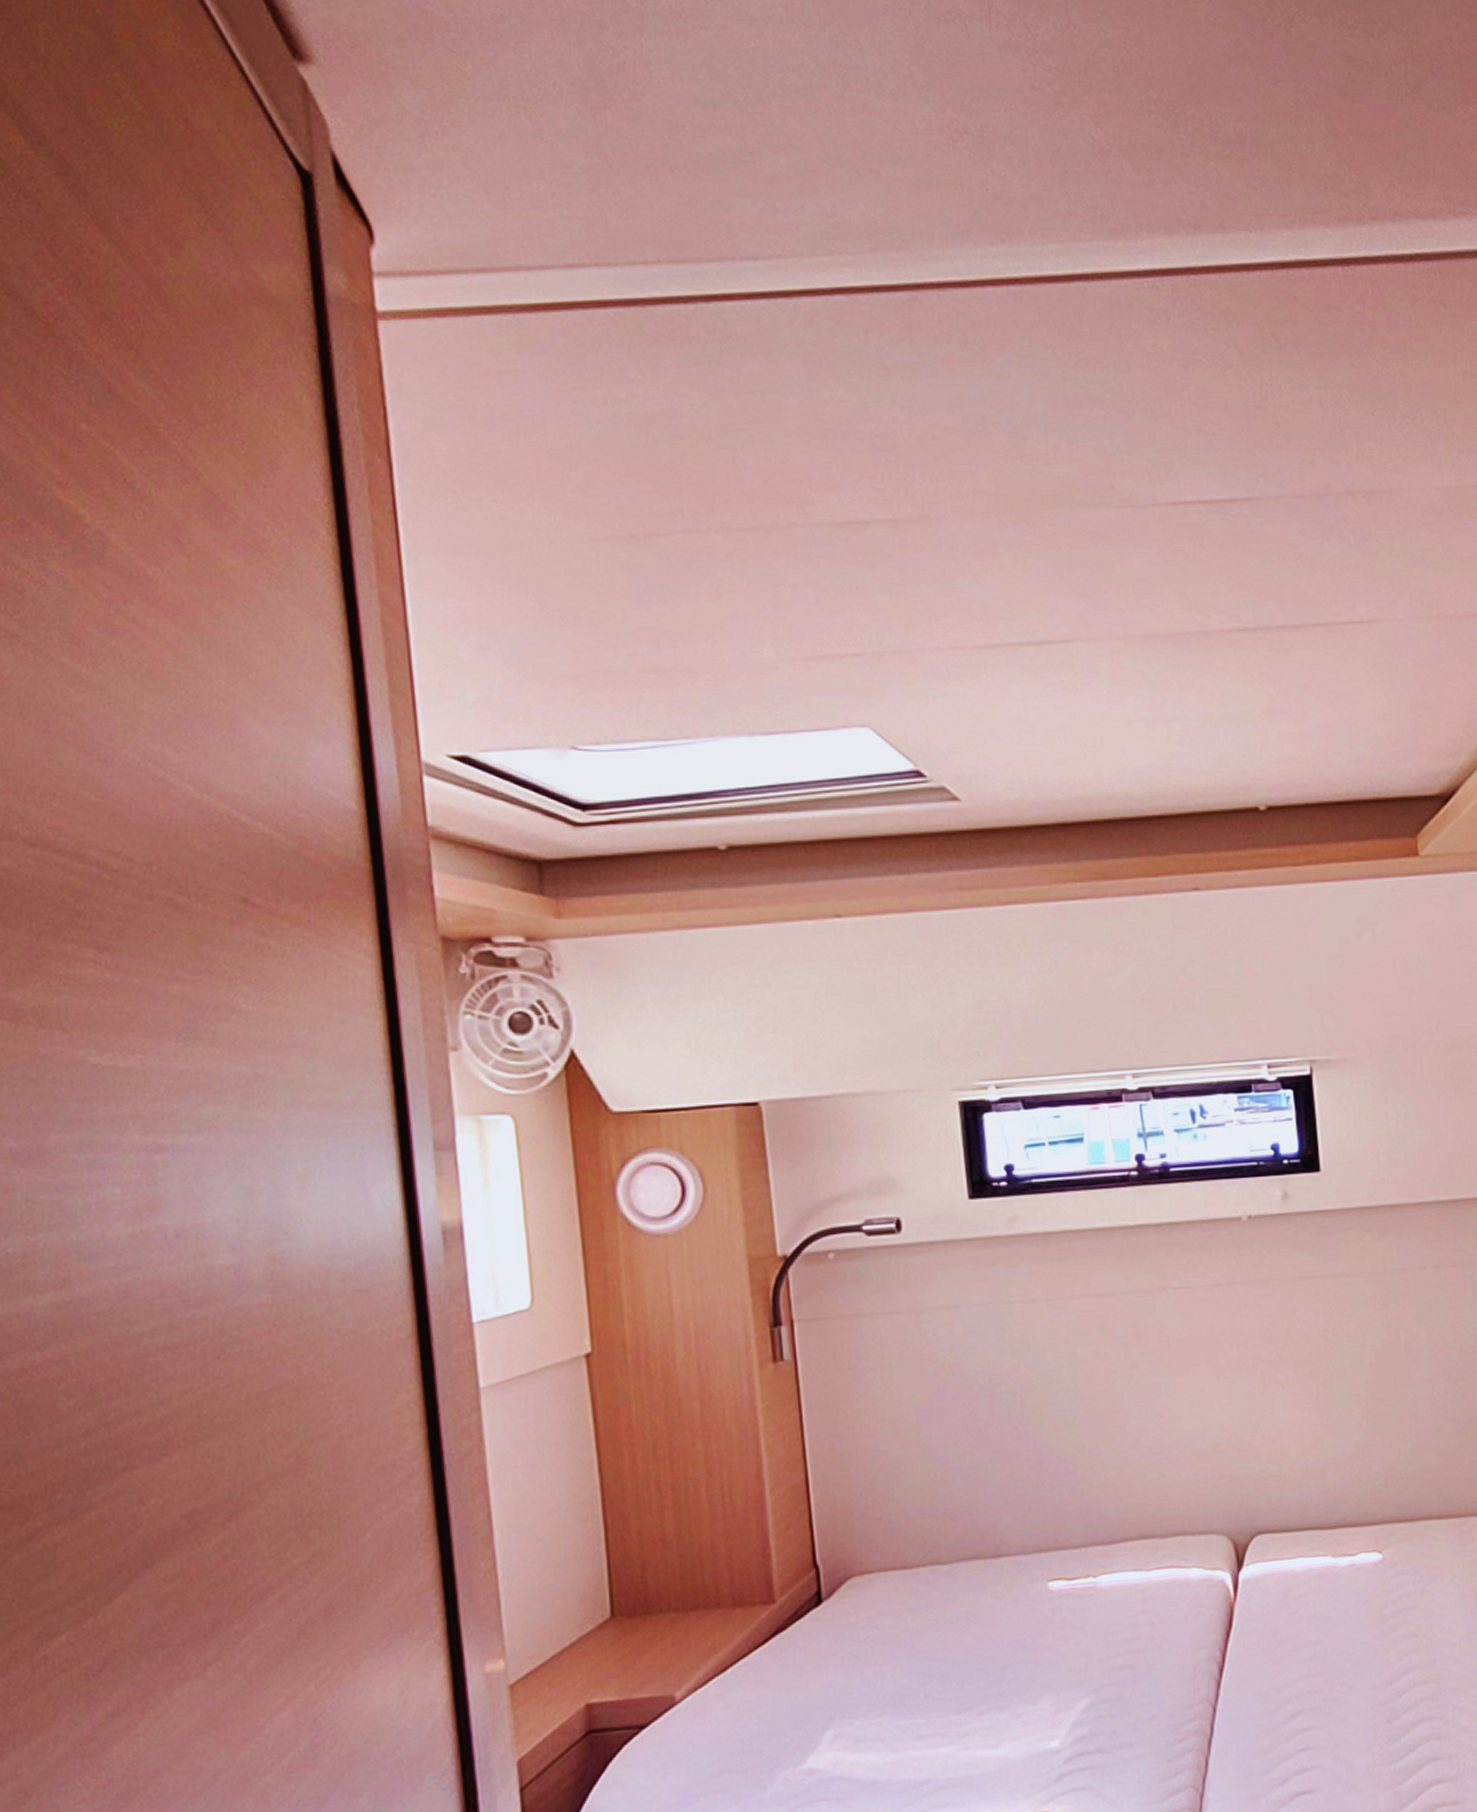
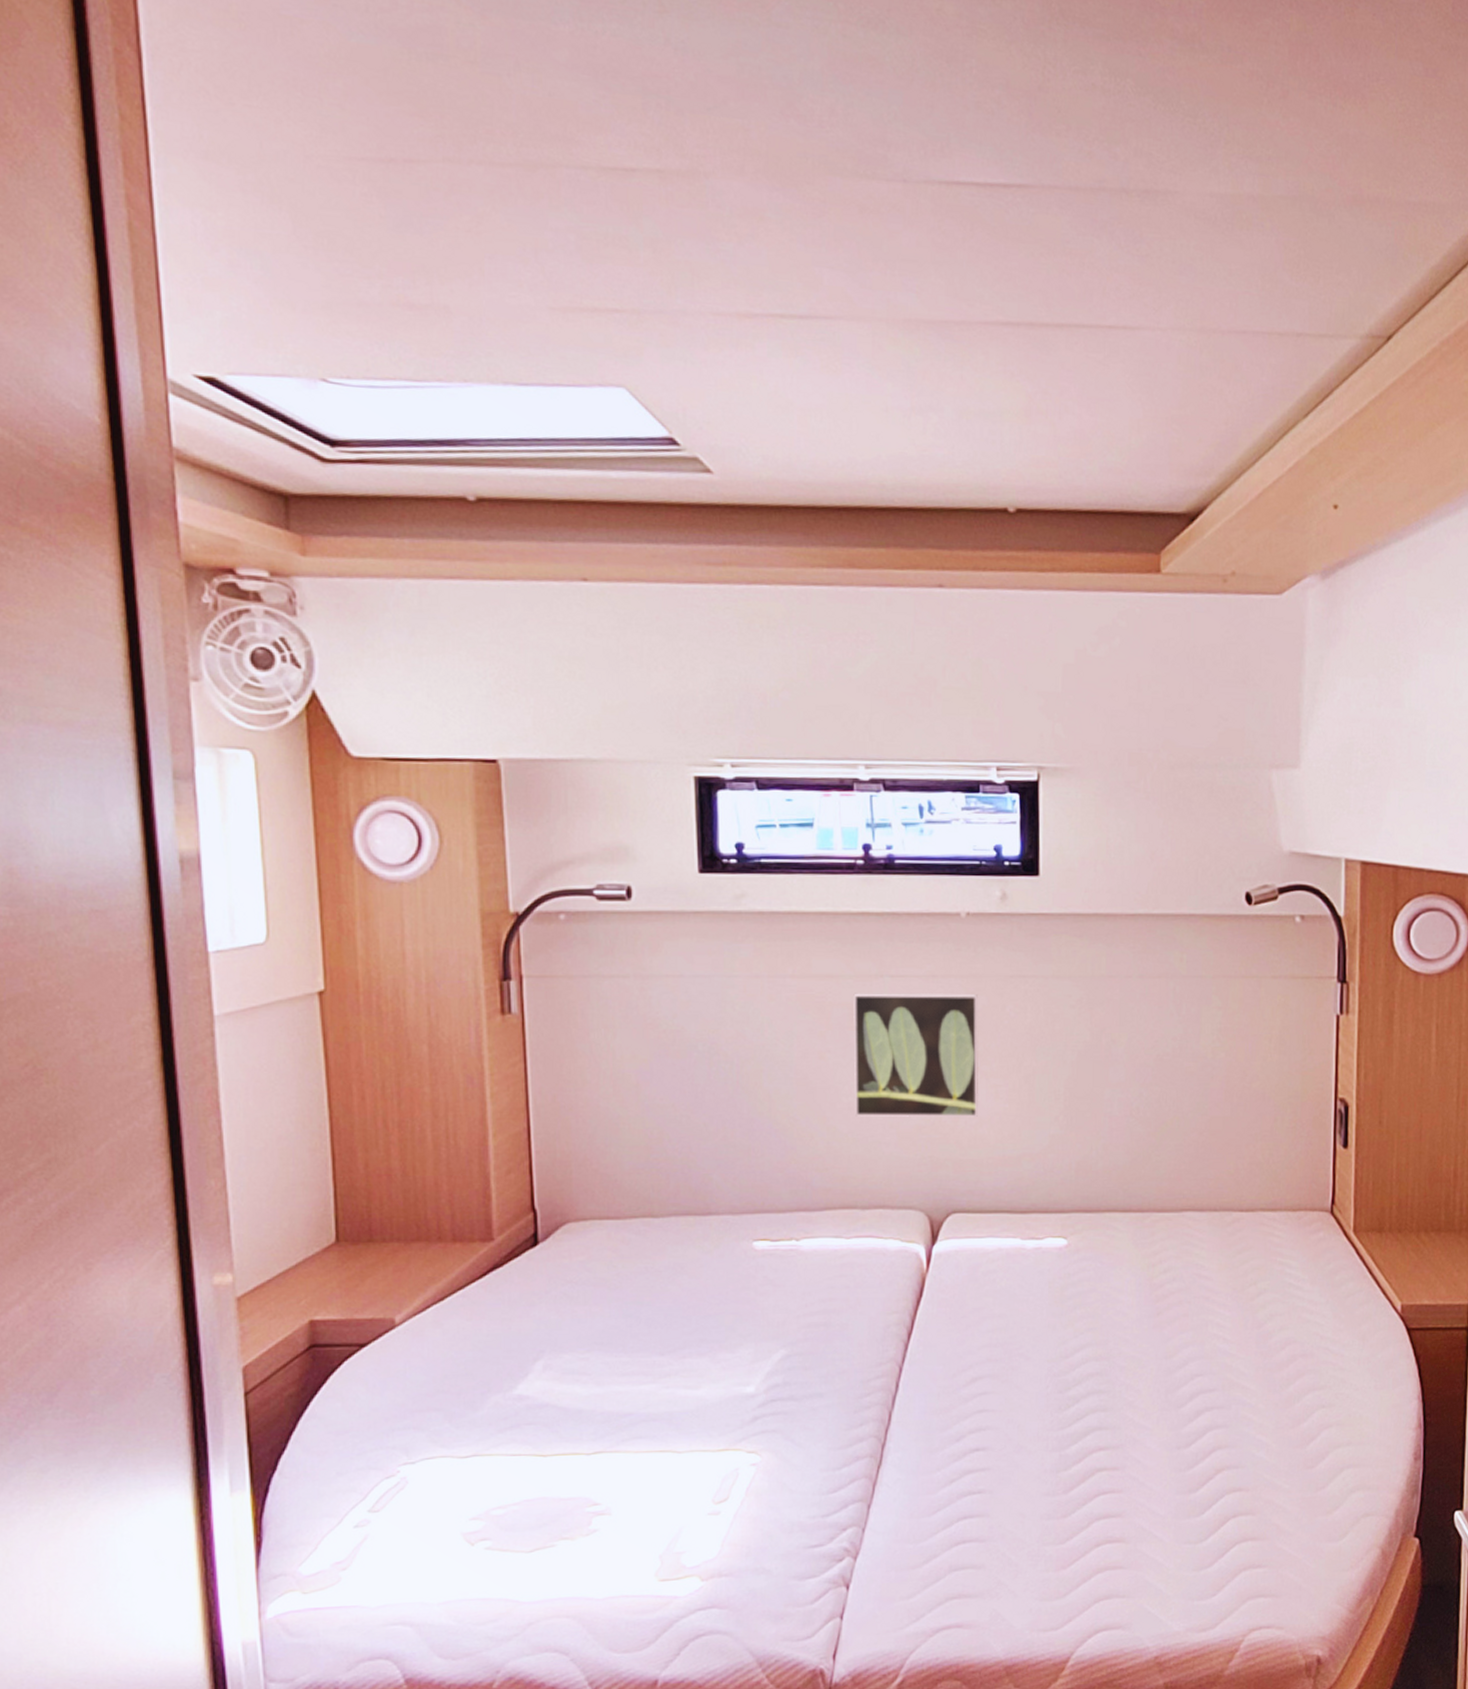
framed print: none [1136,1300,1277,1440] -> present [853,993,979,1118]

